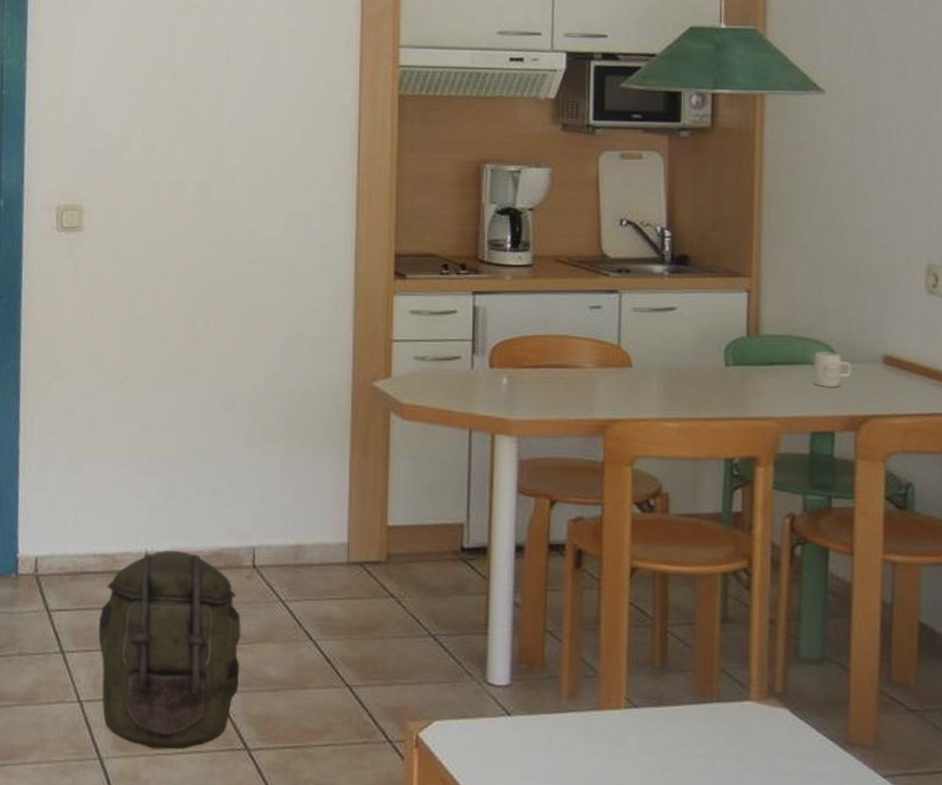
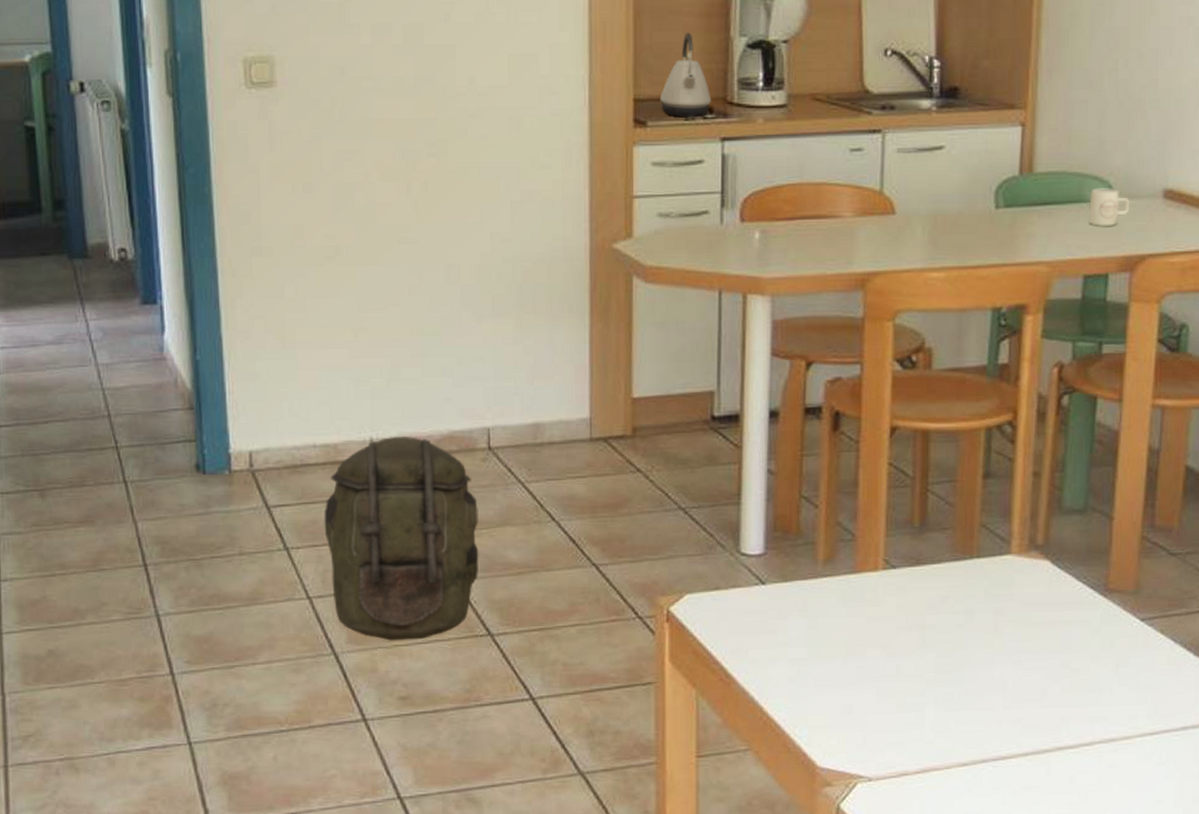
kettle: none [418,198,465,273] -> present [659,32,712,118]

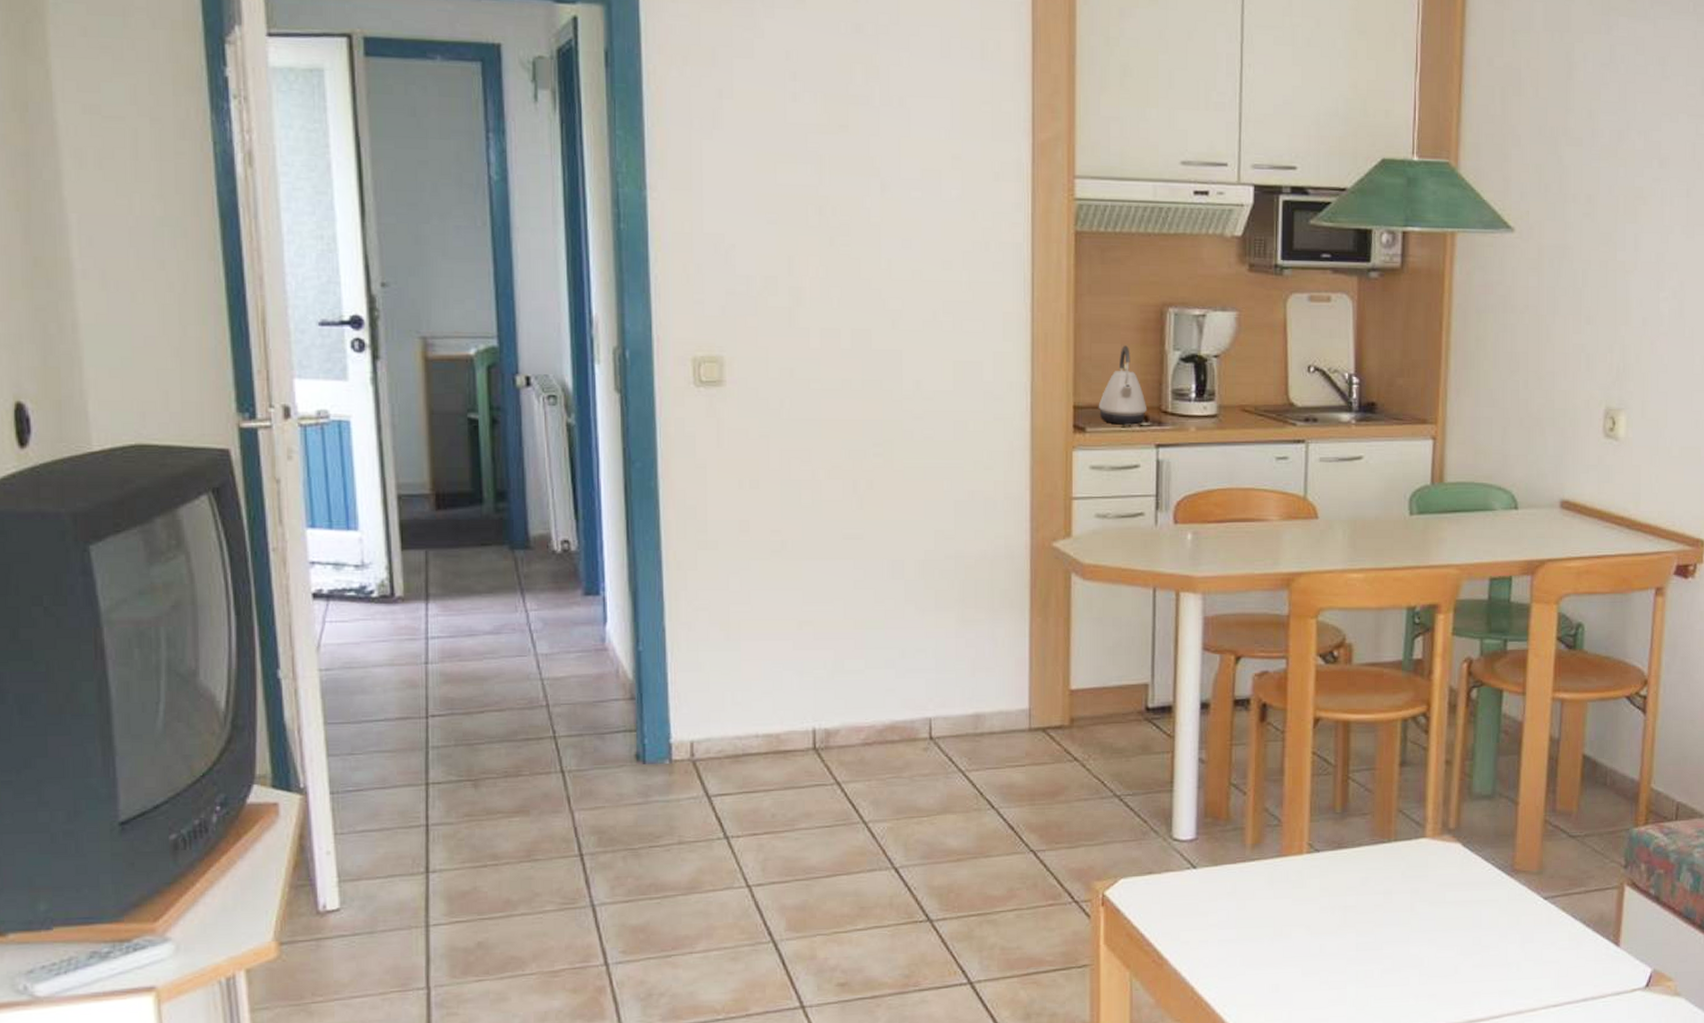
backpack: present [324,437,479,641] -> none [765,727,919,928]
mug: present [1089,188,1130,228] -> none [1494,498,1531,534]

